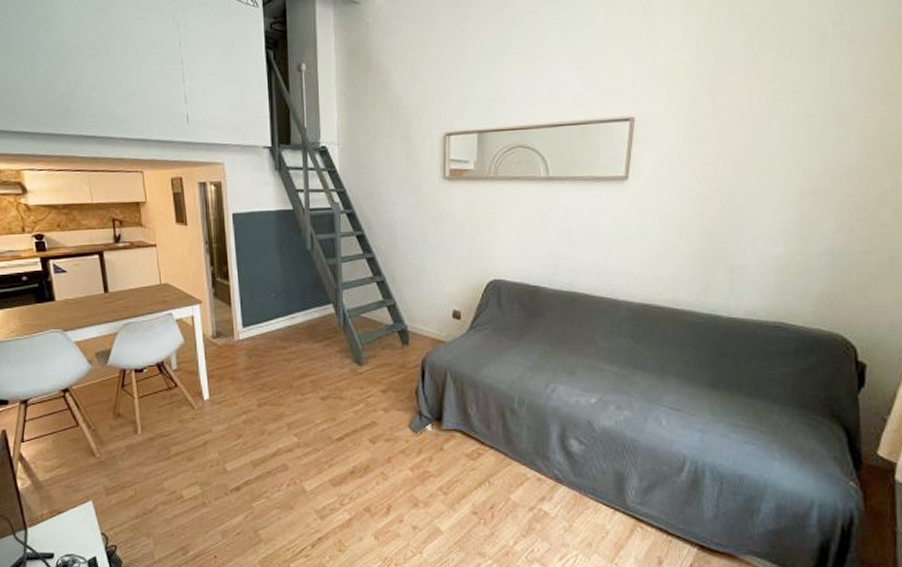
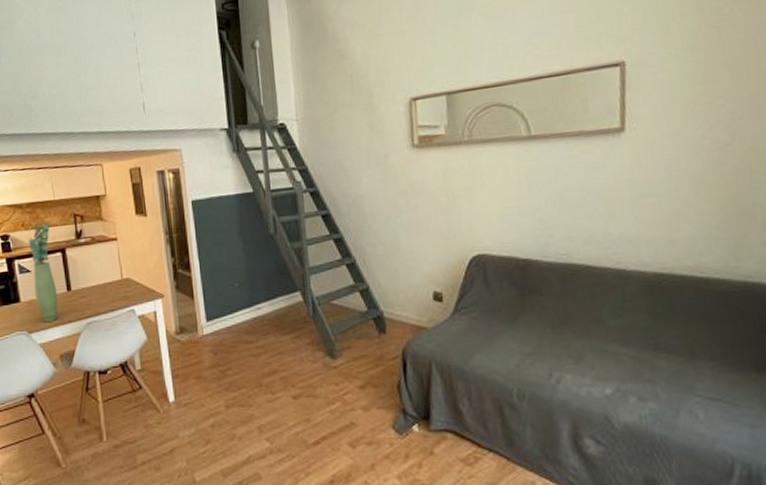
vase: none [64,221,95,322] -> present [28,219,59,323]

